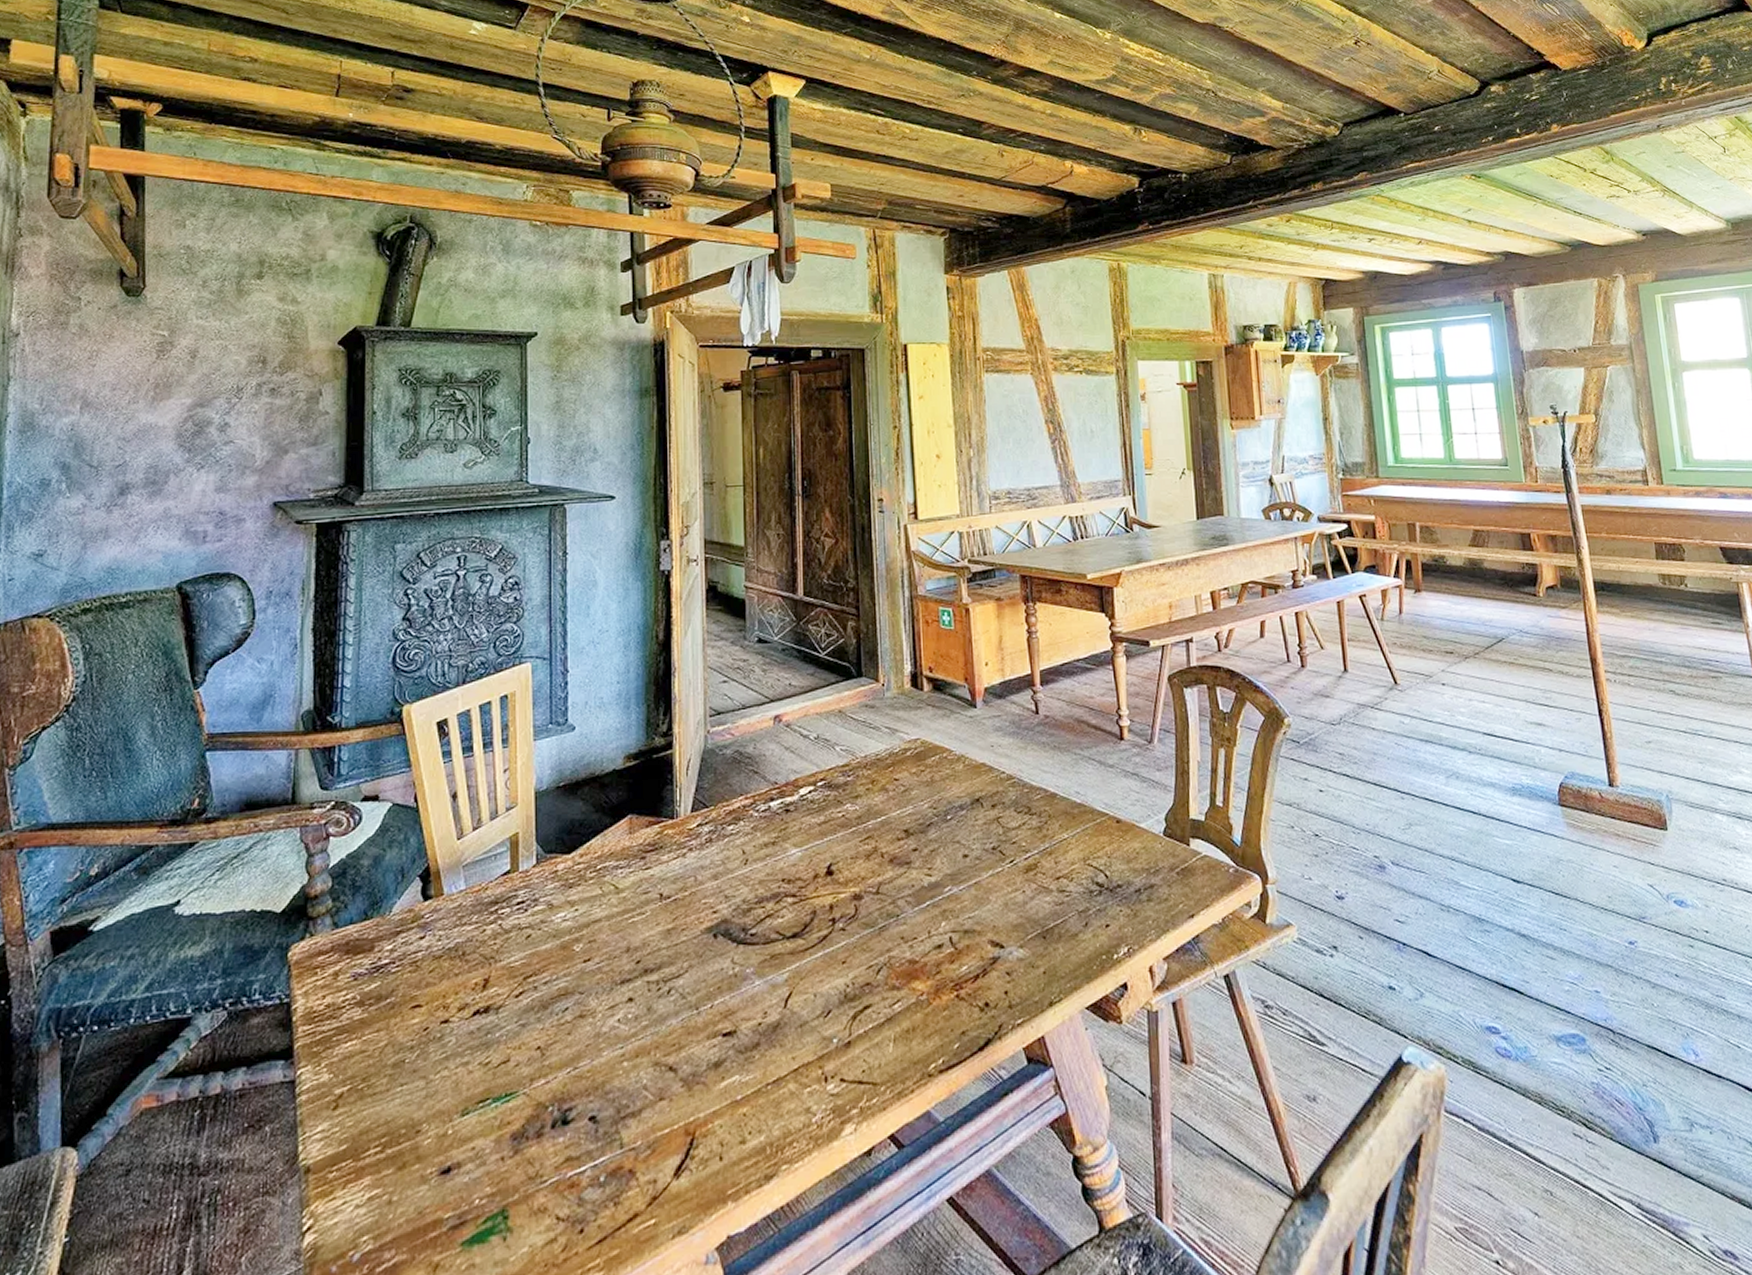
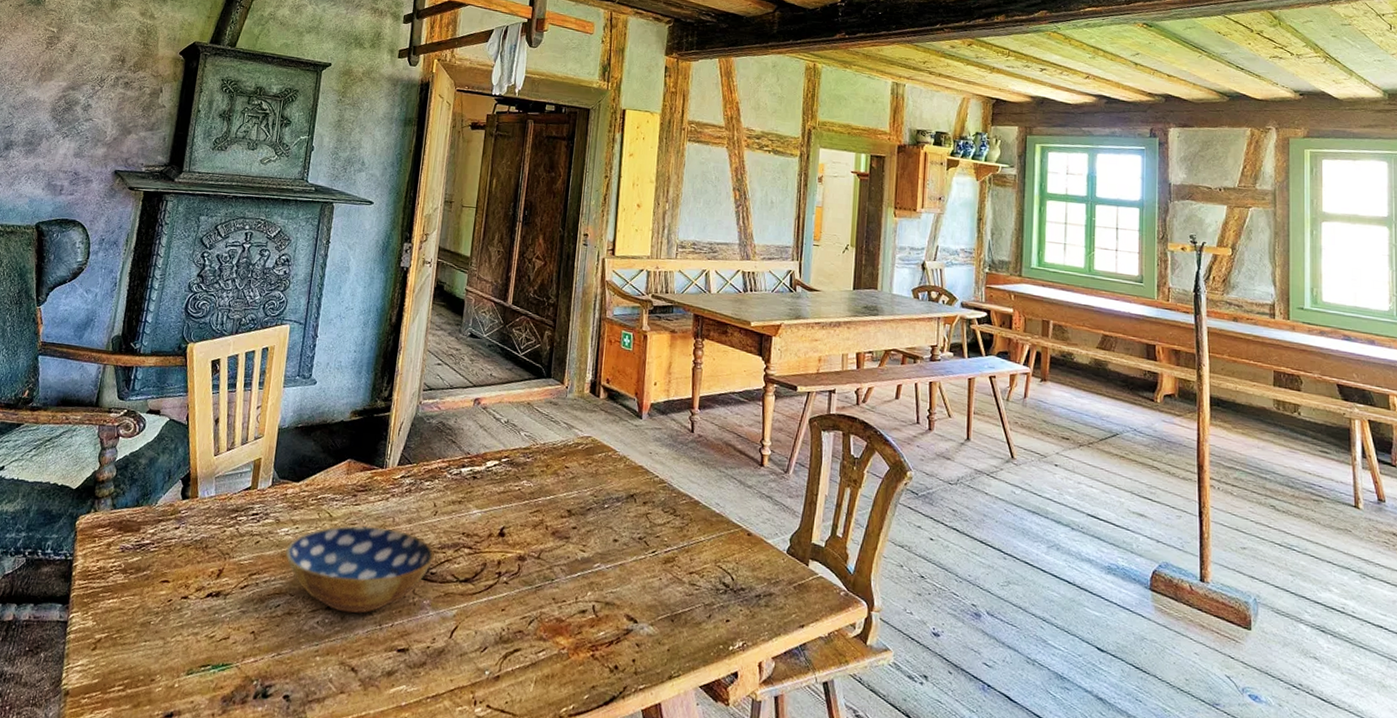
bowl: none [566,889,752,1002] -> present [285,525,435,613]

